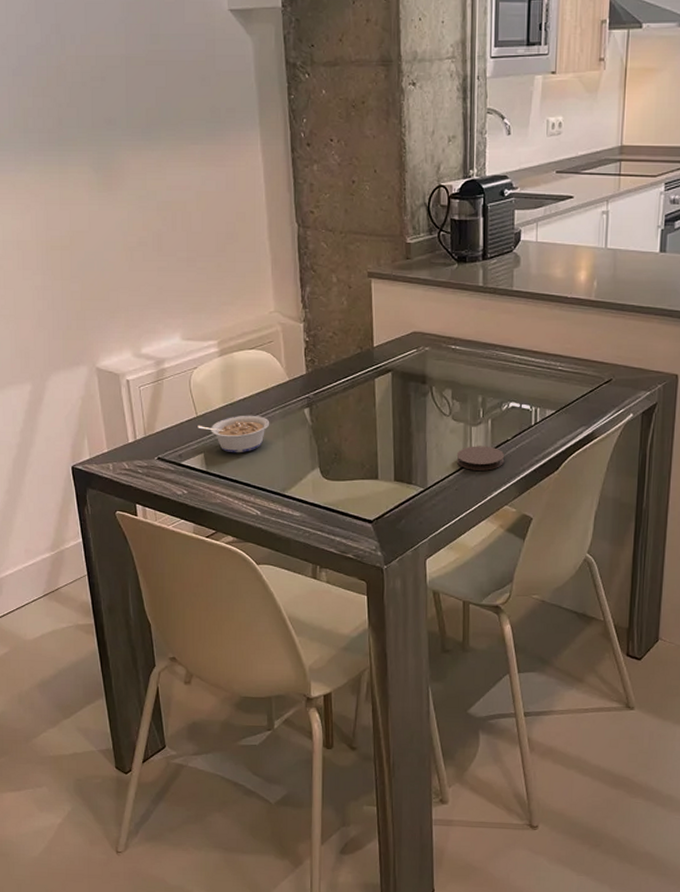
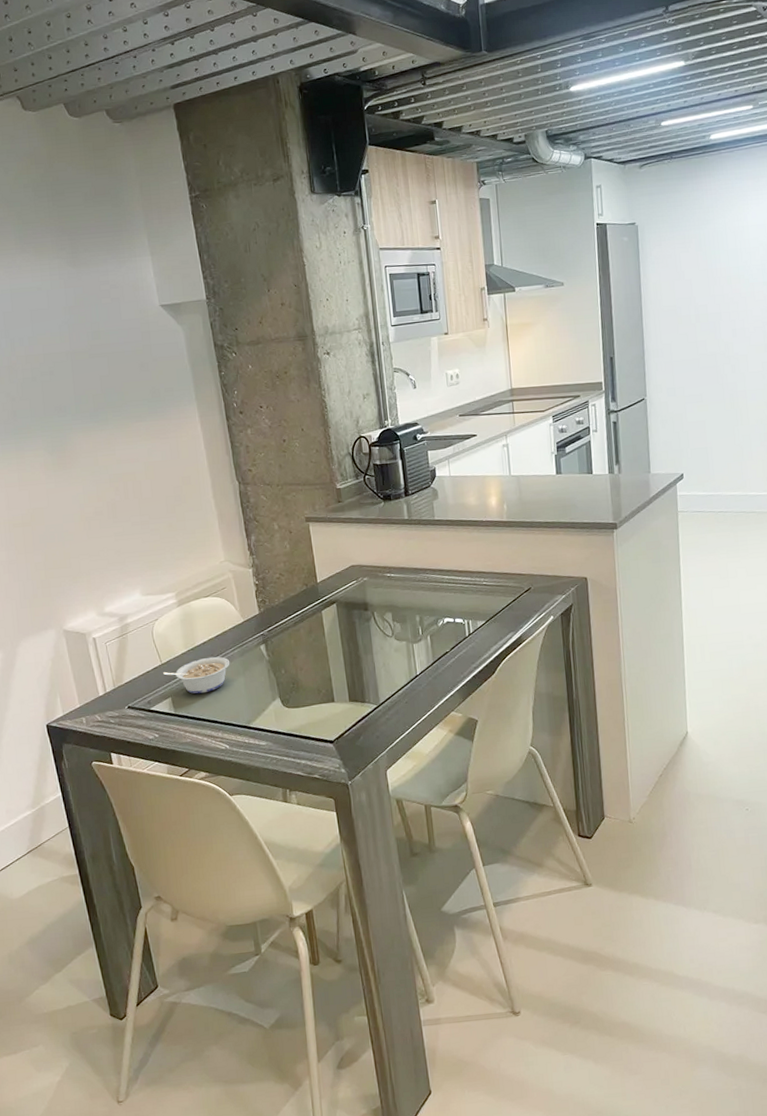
coaster: present [456,446,505,471] -> none [402,659,447,683]

